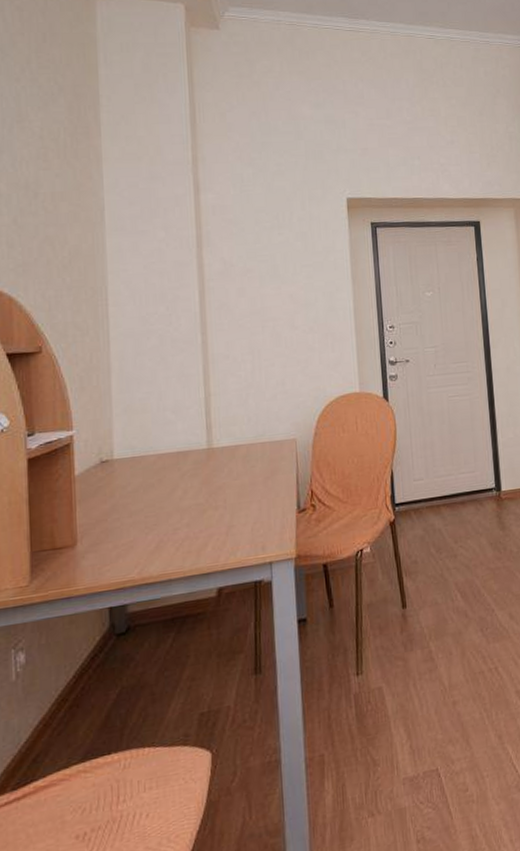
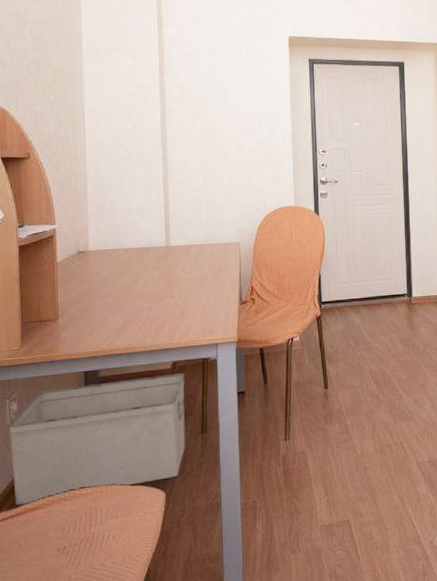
storage bin: none [13,601,236,784] -> present [8,373,186,506]

